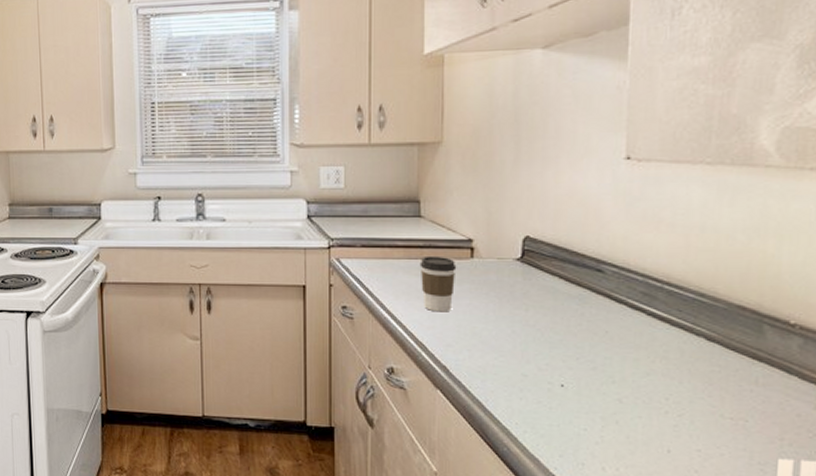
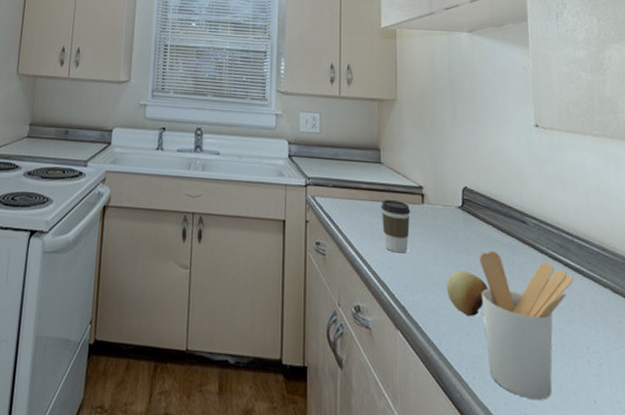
fruit: none [496,326,549,373] -> present [446,270,489,317]
utensil holder: none [540,304,658,451] -> present [479,250,574,400]

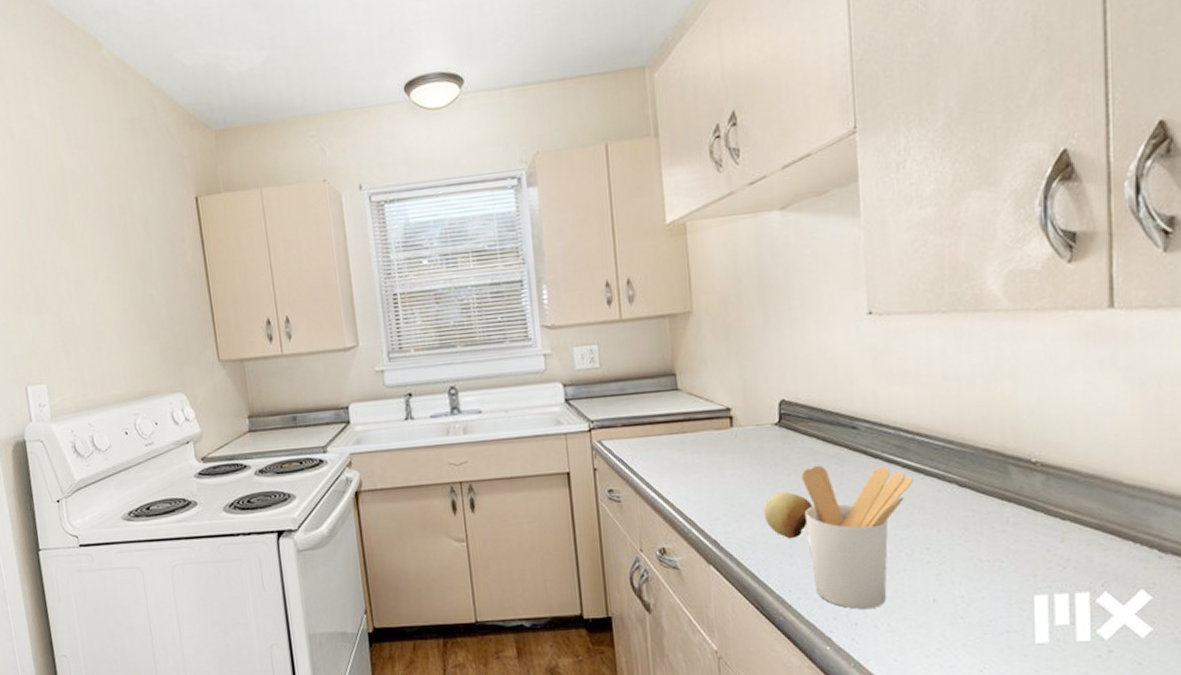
coffee cup: present [381,199,411,254] -> none [681,428,718,486]

